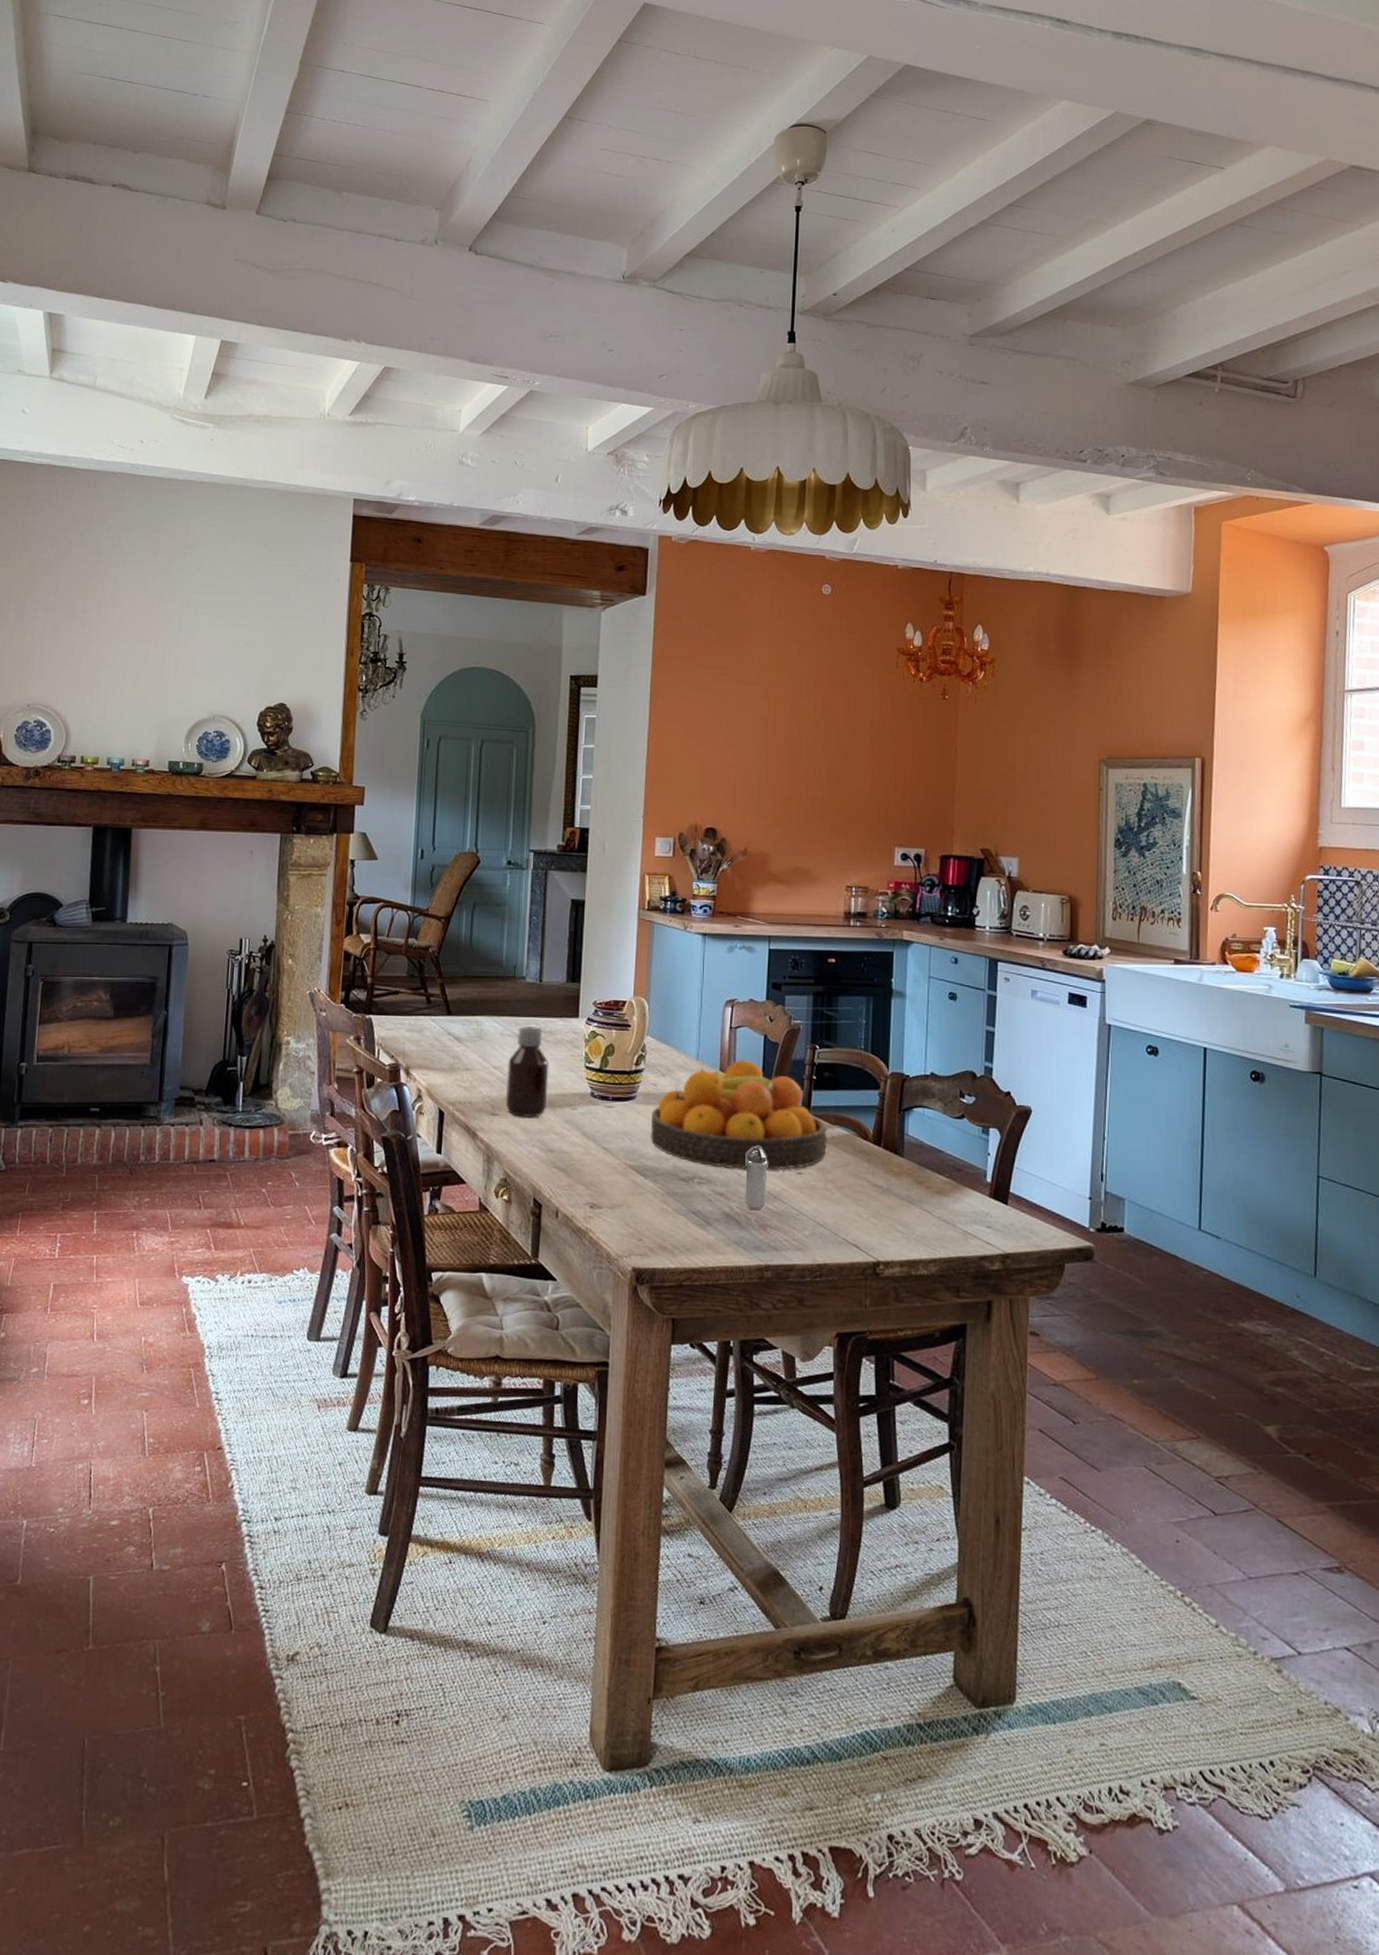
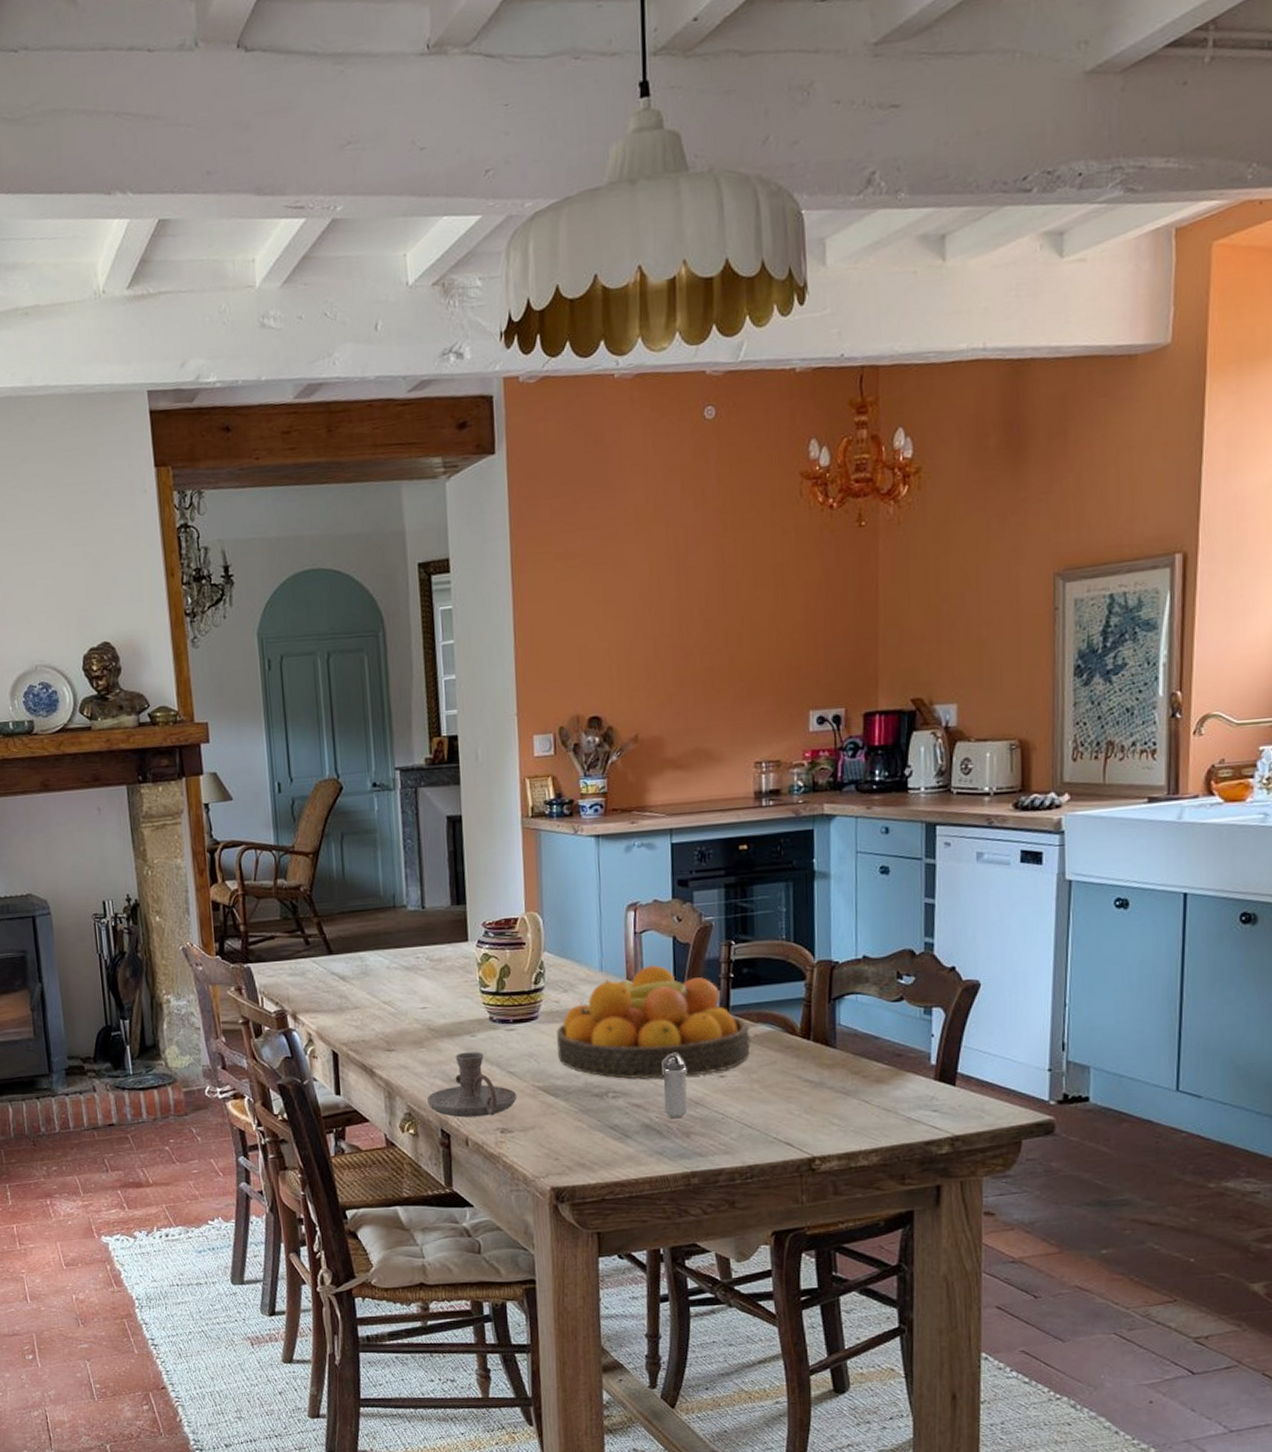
bottle: present [505,1026,549,1117] -> none [398,956,444,1050]
candle holder: none [524,1124,609,1190] -> present [427,1052,517,1118]

